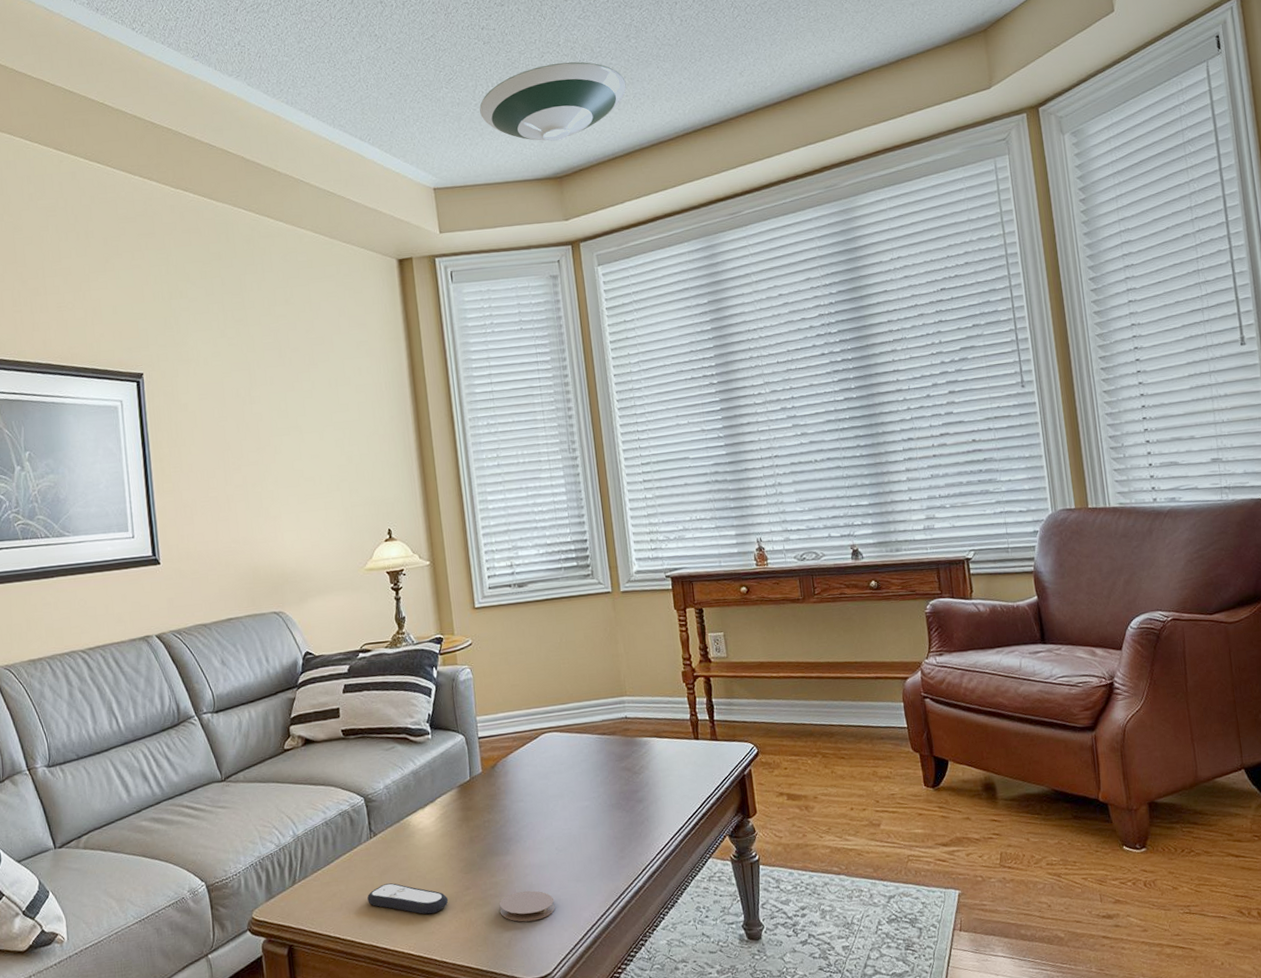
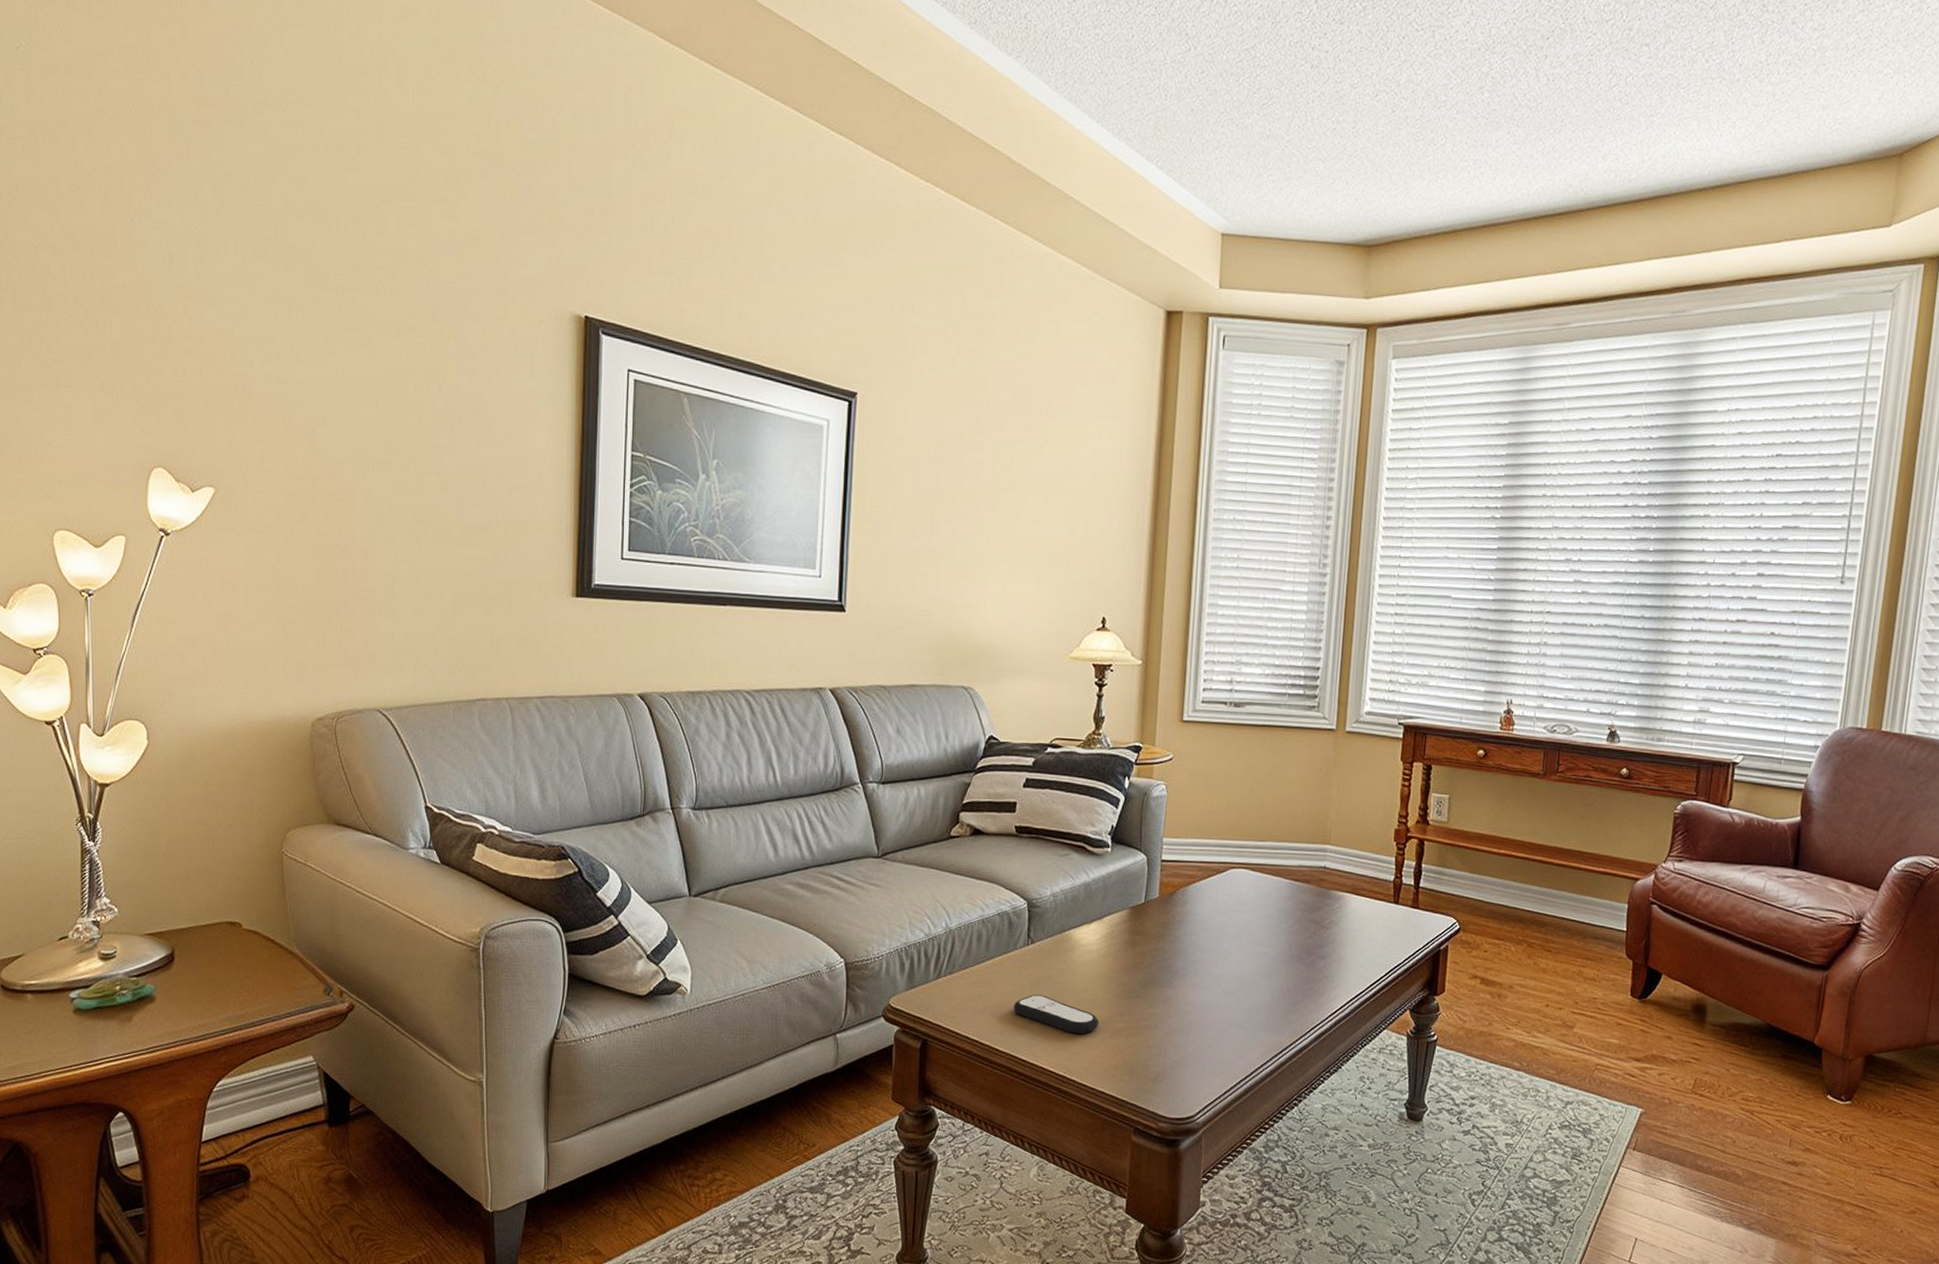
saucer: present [479,61,627,141] -> none [1291,106,1468,201]
coaster: present [499,890,555,922] -> none [1151,1027,1212,1060]

